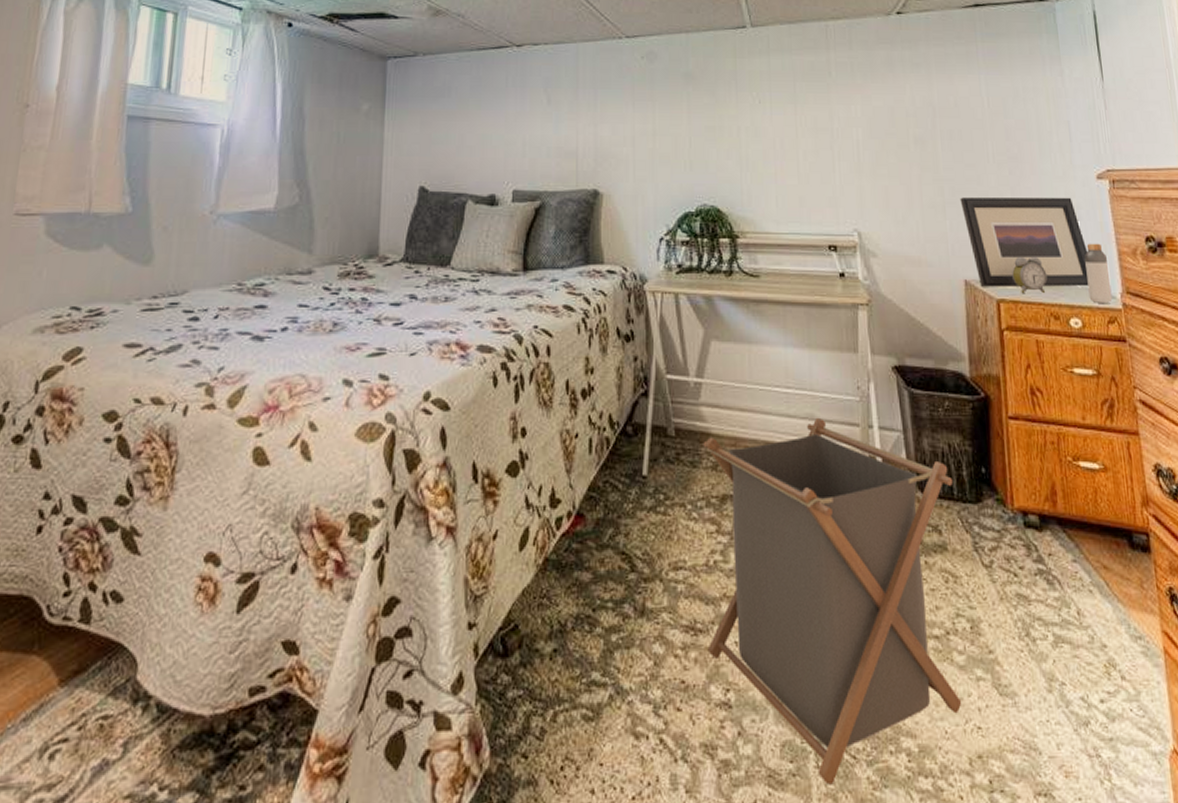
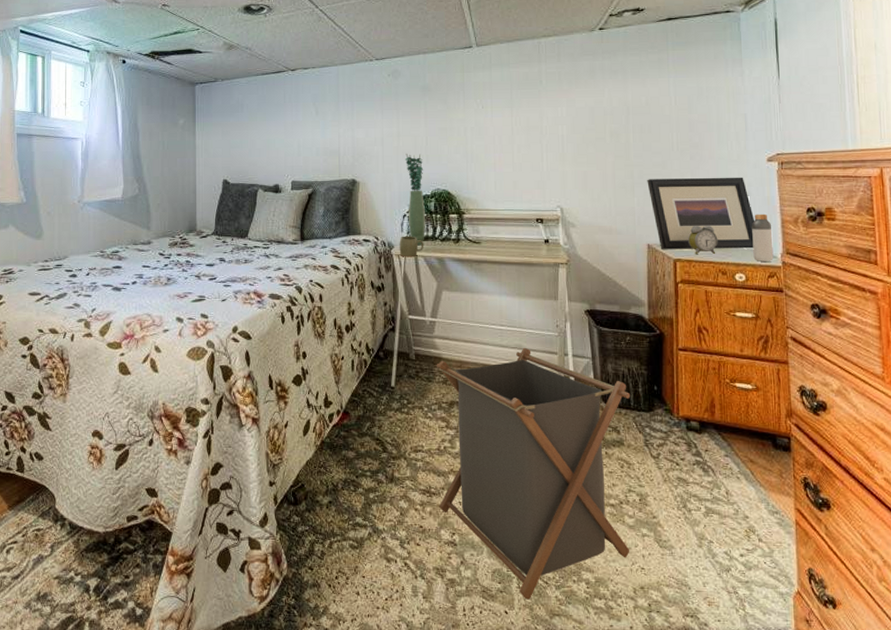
mug: none [654,266,687,295] -> present [399,236,424,257]
vase: none [662,158,688,278] -> present [404,154,425,245]

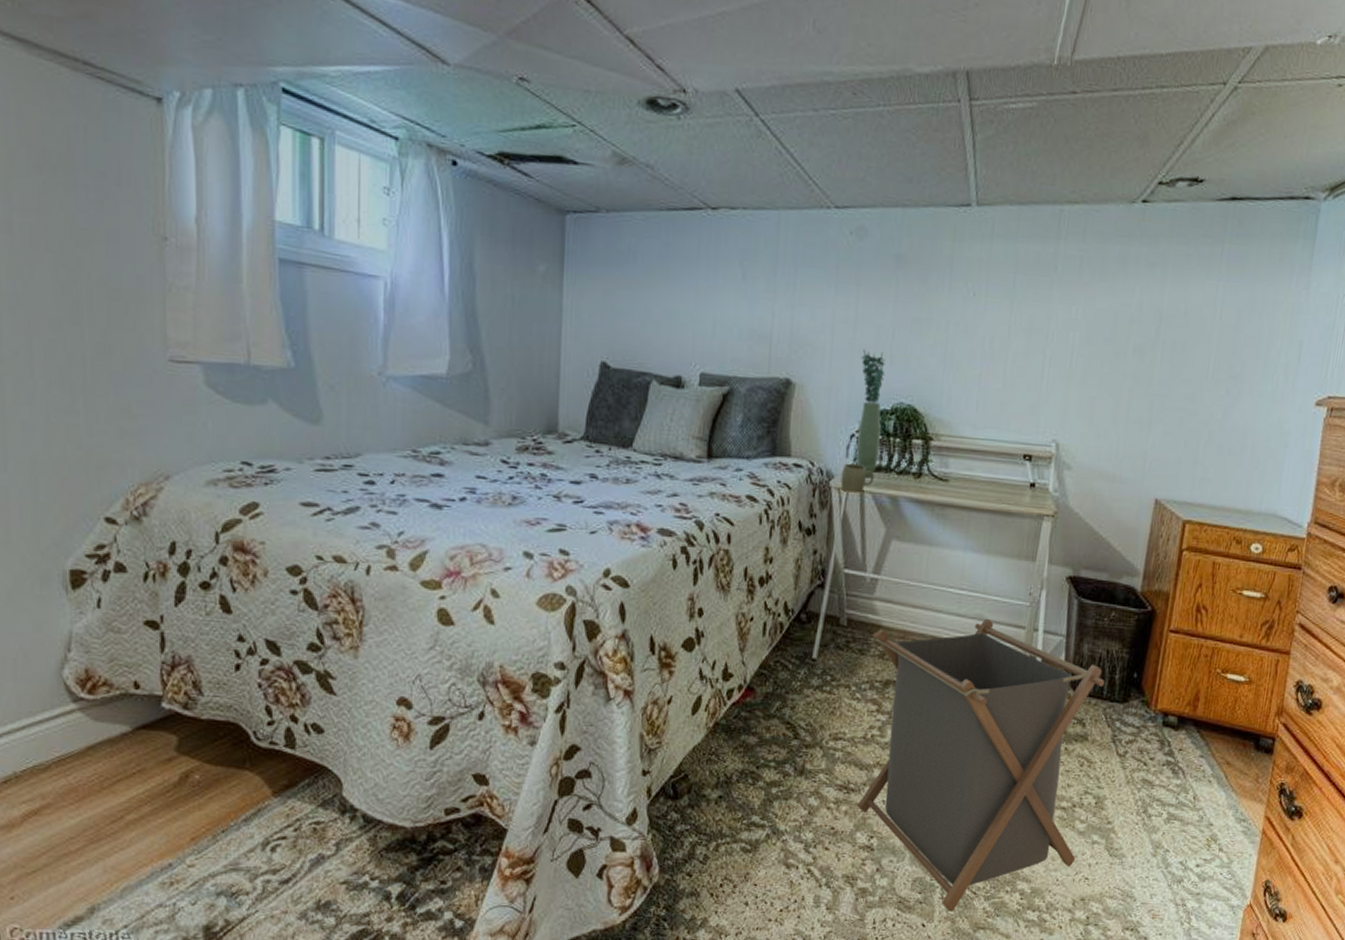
picture frame: present [647,177,755,249] -> none [1168,415,1287,514]
alarm clock: present [688,226,718,255] -> none [1204,480,1240,517]
bottle: present [752,213,774,261] -> none [1276,471,1305,531]

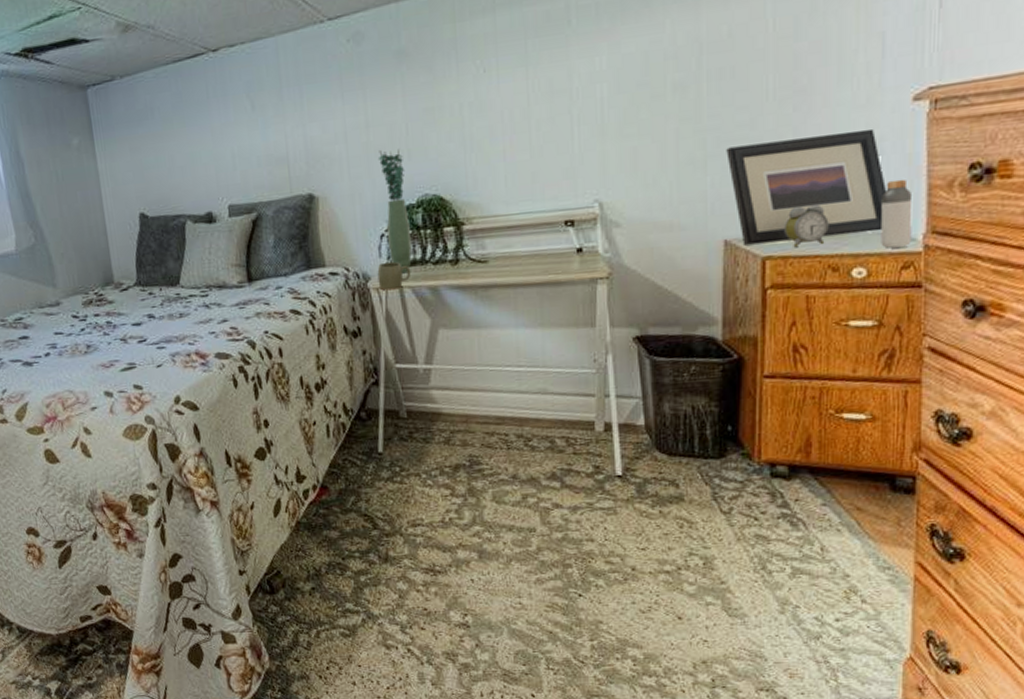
laundry basket: present [857,618,1105,912] -> none [434,391,695,681]
picture frame: none [1168,415,1287,514] -> present [726,128,887,245]
alarm clock: none [1204,480,1240,517] -> present [784,205,829,248]
bottle: none [1276,471,1305,531] -> present [881,179,913,248]

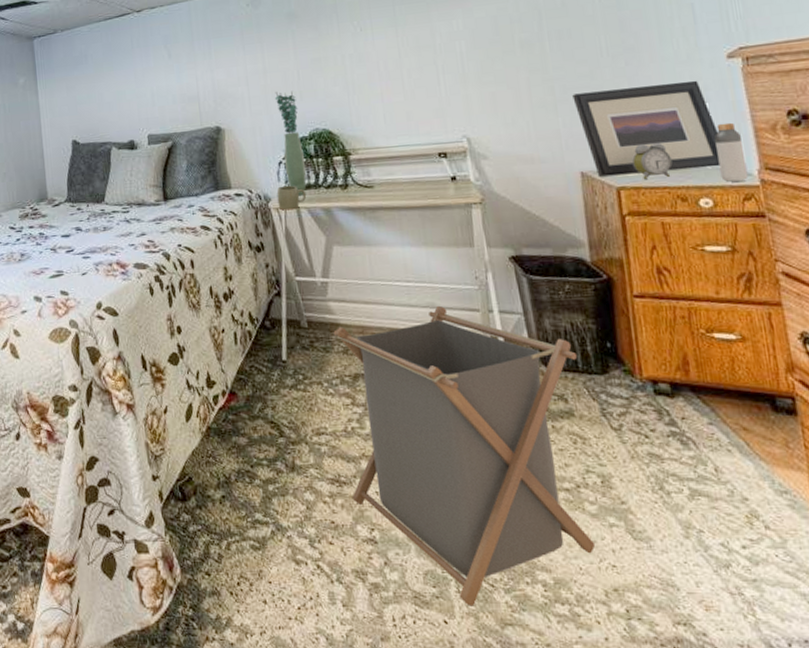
laundry basket: none [434,391,695,681] -> present [333,305,595,607]

